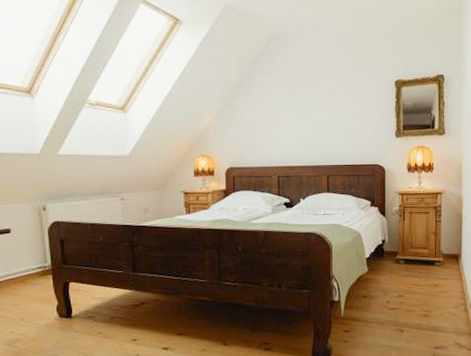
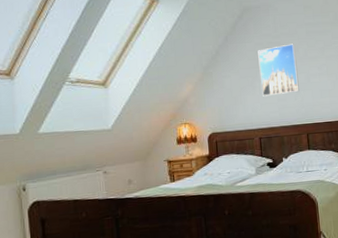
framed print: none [282,78,323,133] -> present [258,43,300,97]

